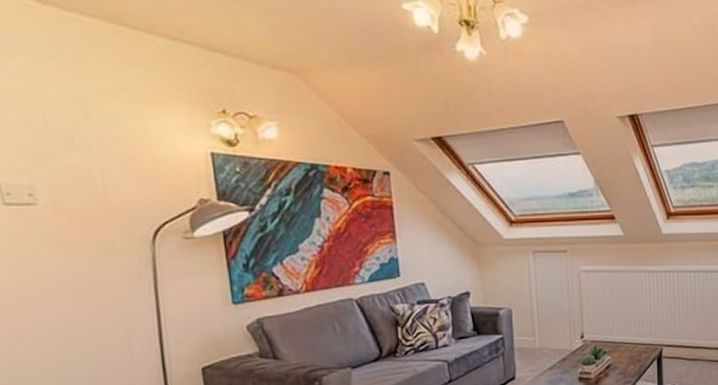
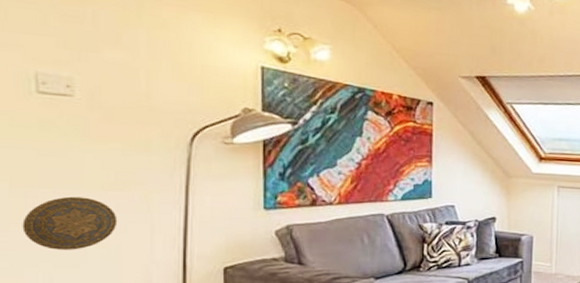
decorative plate: none [9,307,96,362] -> present [22,196,118,250]

